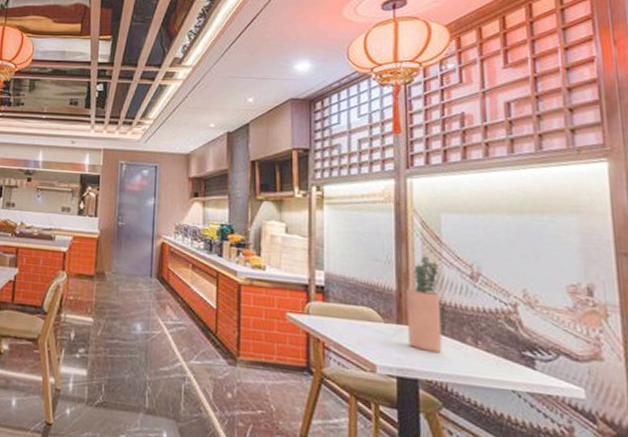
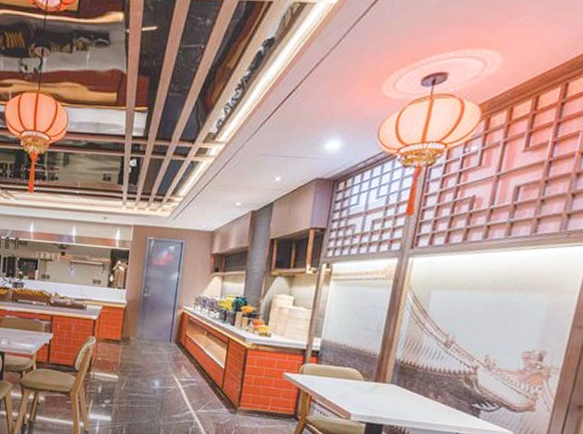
vase: present [406,254,443,354] -> none [380,325,421,405]

